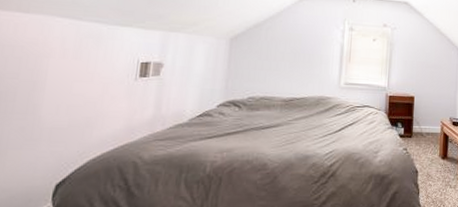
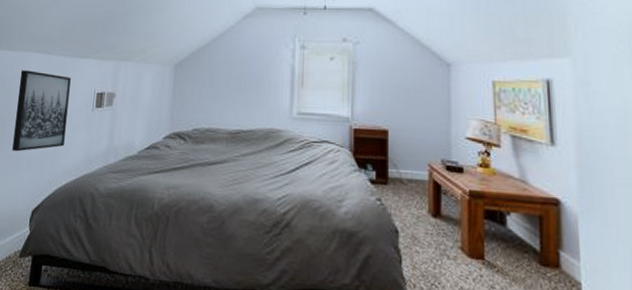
wall art: none [26,35,108,124] -> present [12,70,71,152]

